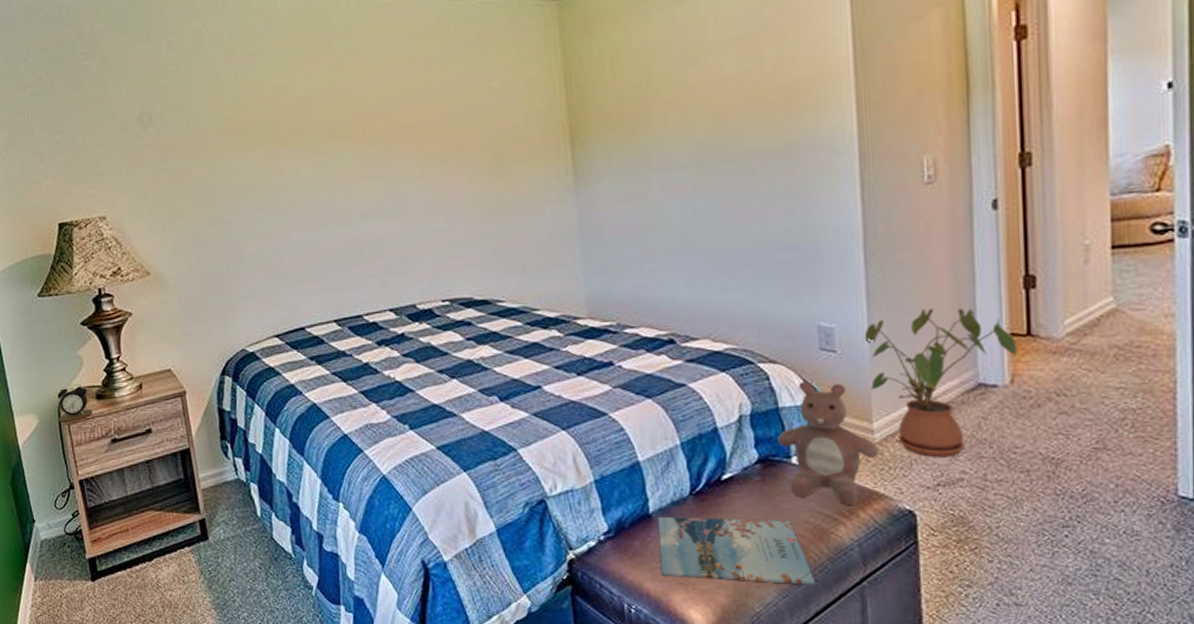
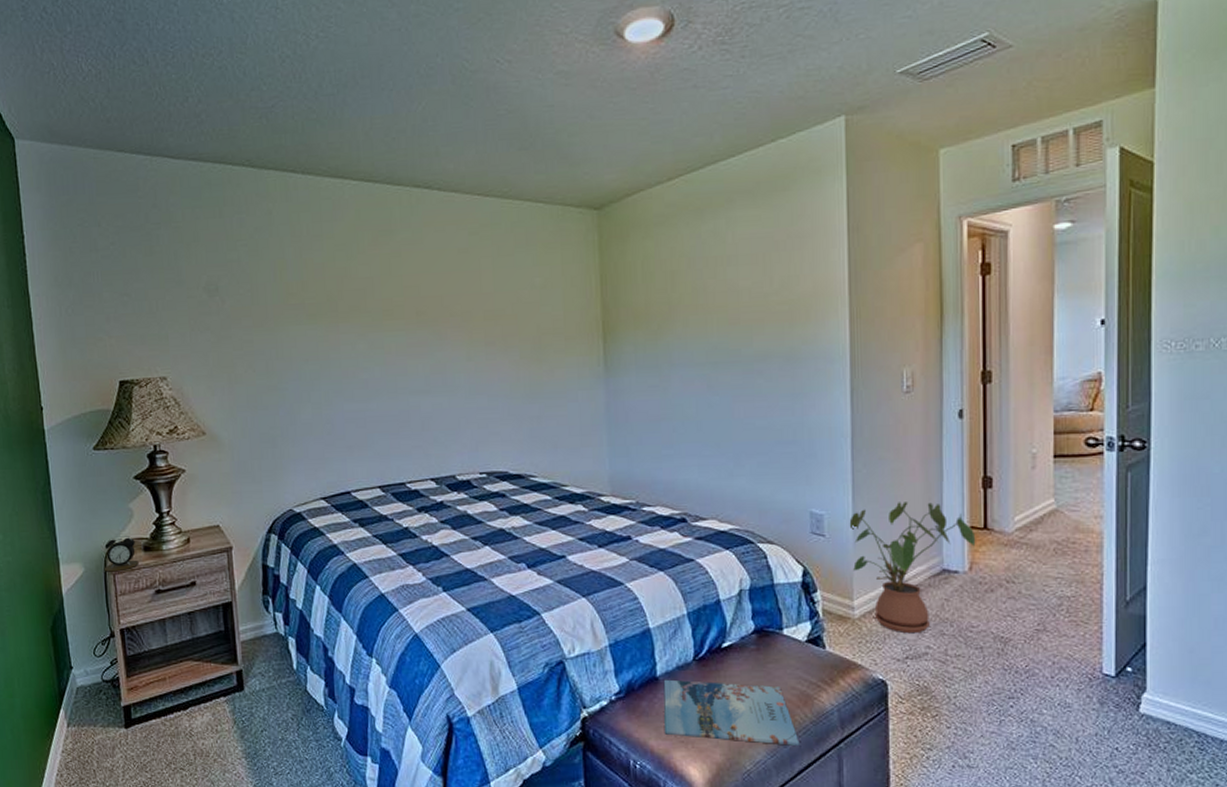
stuffed animal: present [778,381,879,506] -> none [772,561,858,675]

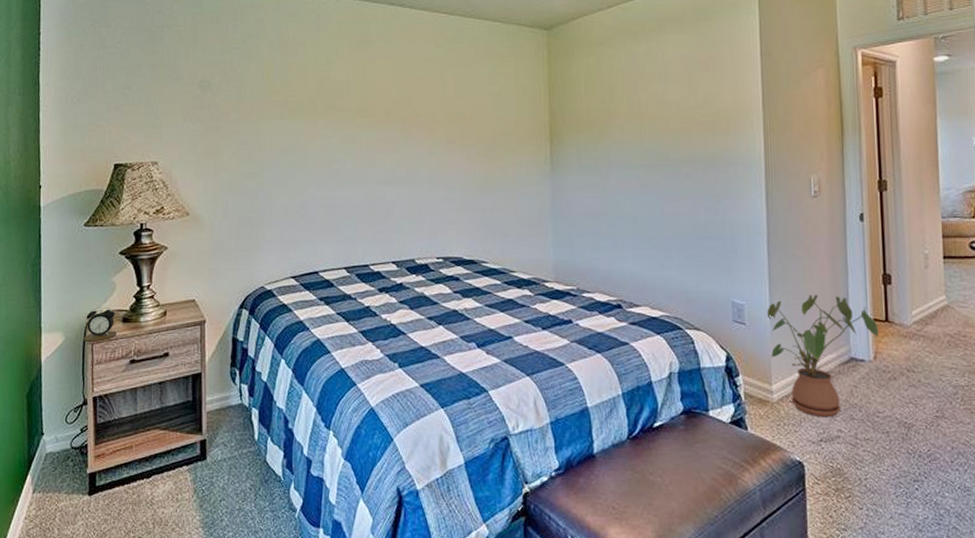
magazine: present [663,679,800,746] -> none [600,457,725,524]

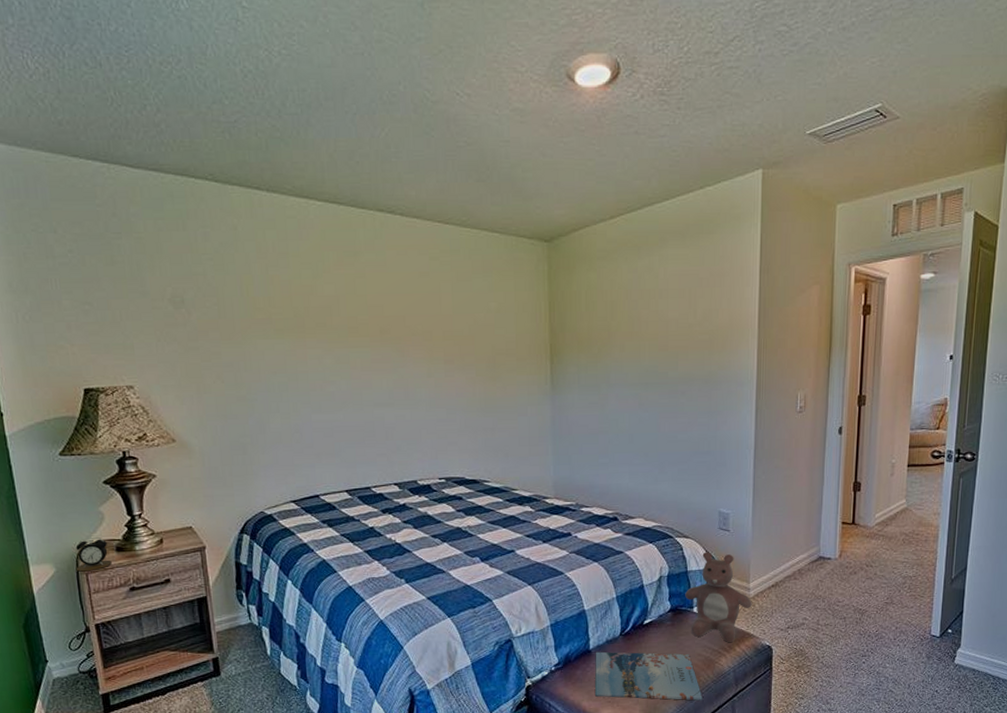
magazine: none [600,457,725,524] -> present [595,651,703,701]
stuffed animal: none [699,347,776,455] -> present [685,552,752,643]
house plant: present [767,295,879,418] -> none [749,502,846,609]

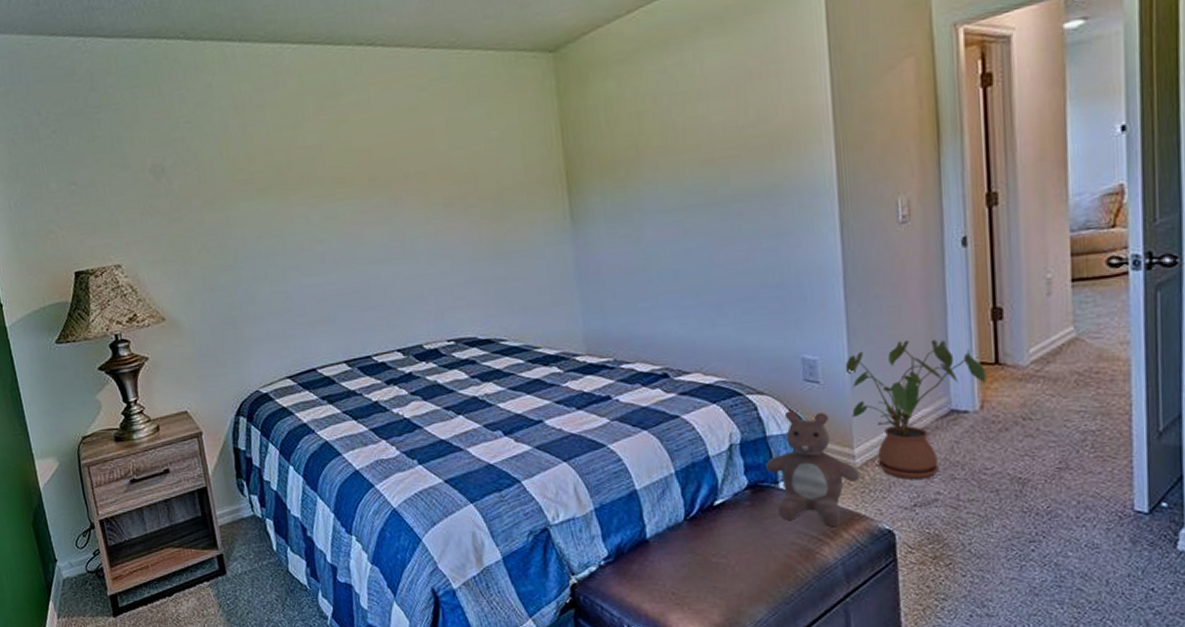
alarm clock: present [75,536,112,572] -> none [76,426,112,465]
magazine: present [595,651,703,701] -> none [654,541,803,603]
house plant: none [749,502,846,609] -> present [845,339,987,480]

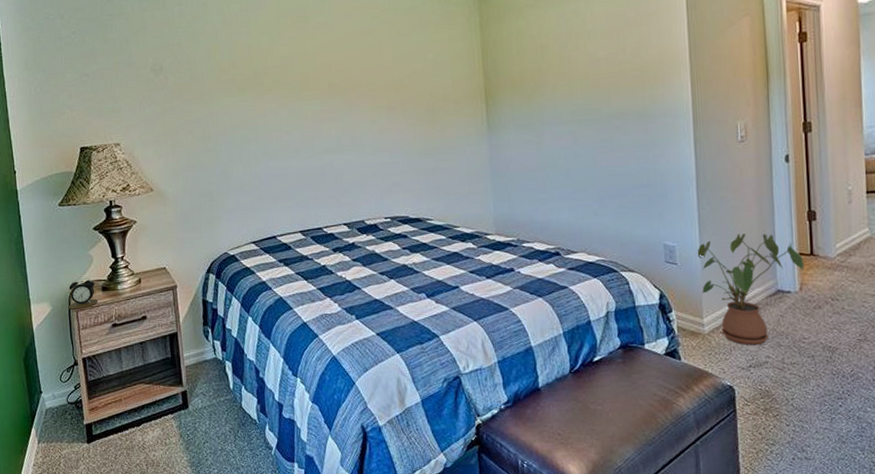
alarm clock: none [76,426,112,465] -> present [68,277,98,310]
stuffed animal: present [766,411,860,528] -> none [635,286,708,383]

